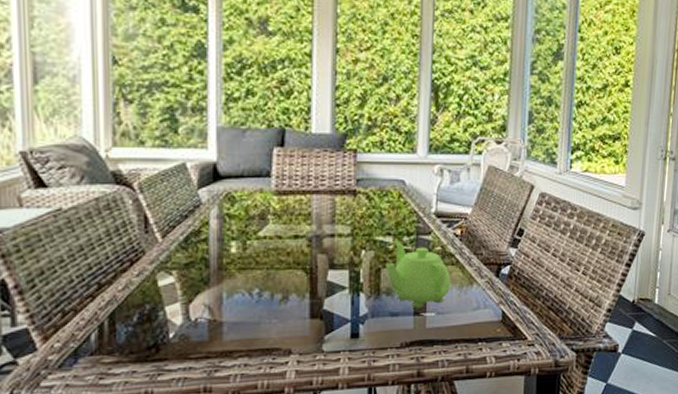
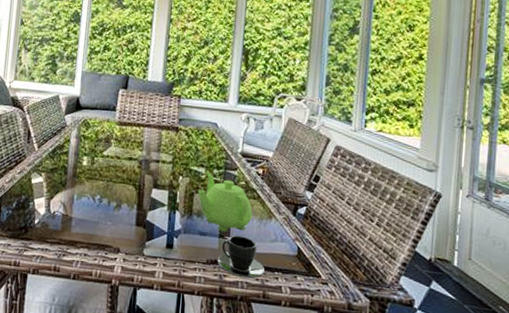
teacup: none [413,309,467,356] -> present [217,235,265,279]

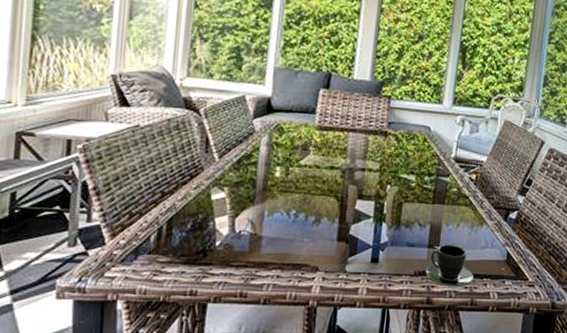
teapot: present [197,171,253,232] -> none [406,179,464,242]

